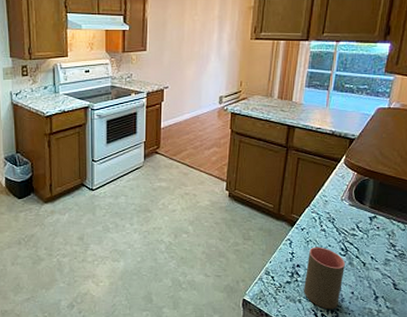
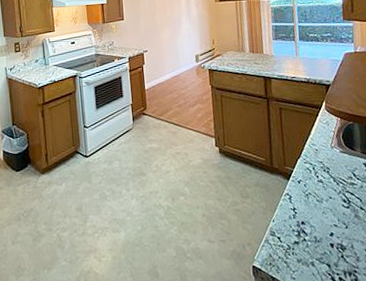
cup: present [304,247,345,310] -> none [311,199,355,272]

